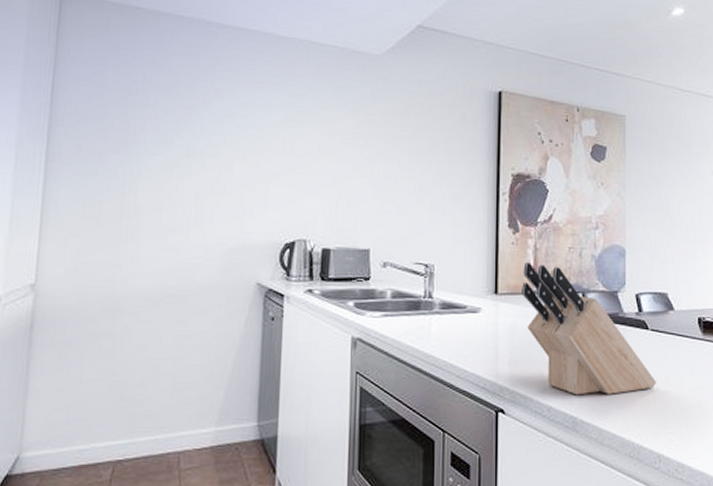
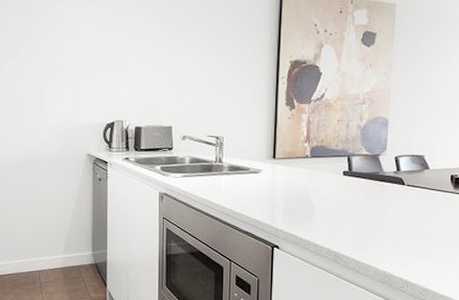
knife block: present [522,262,656,395] -> none [296,133,408,236]

